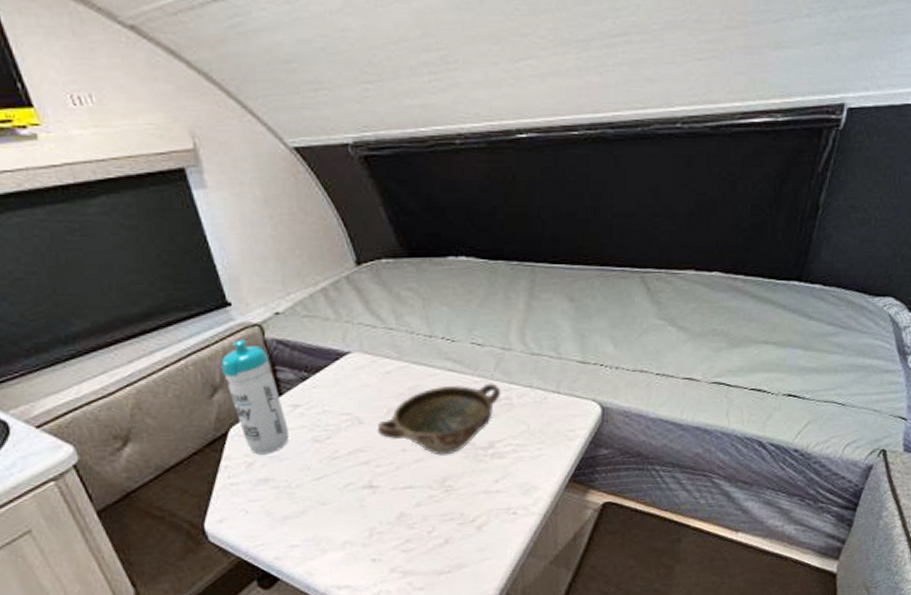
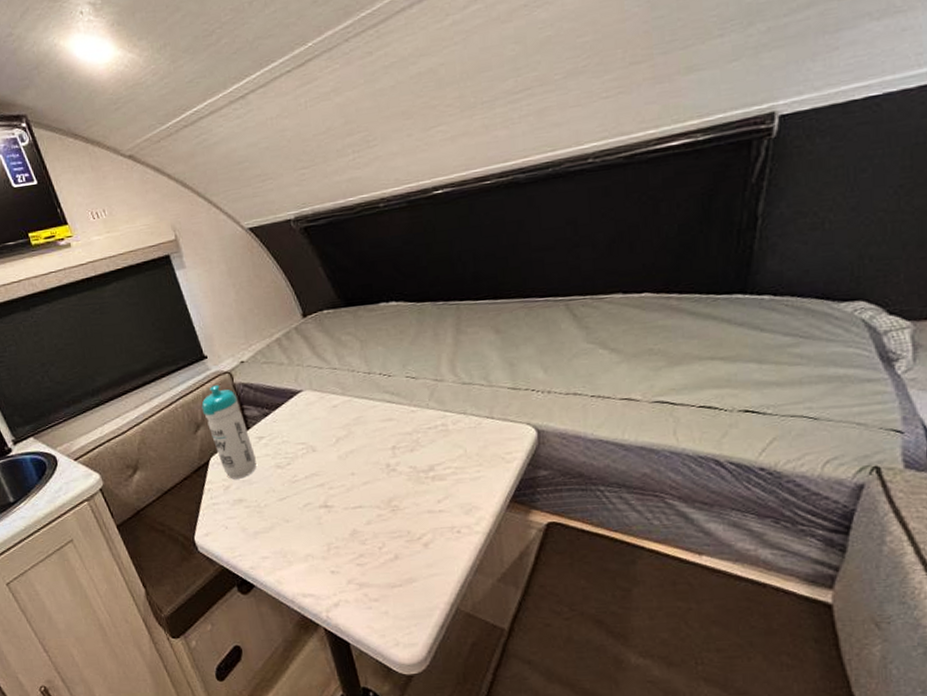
bowl: present [377,383,501,456] -> none [328,411,437,478]

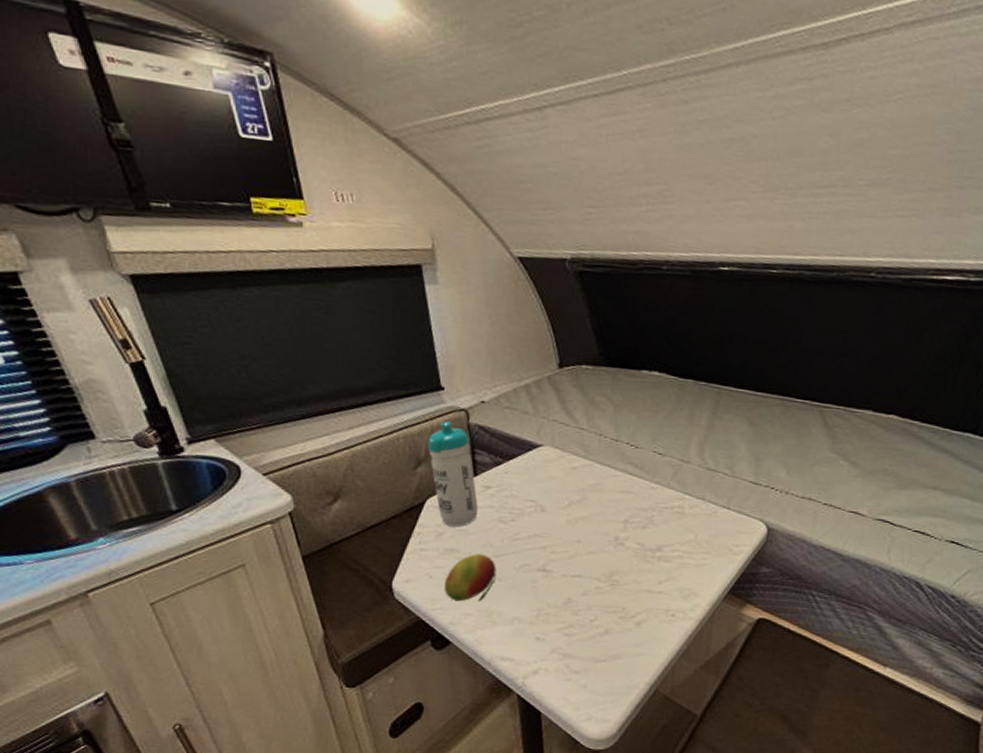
fruit: none [239,500,284,547] -> present [444,554,497,602]

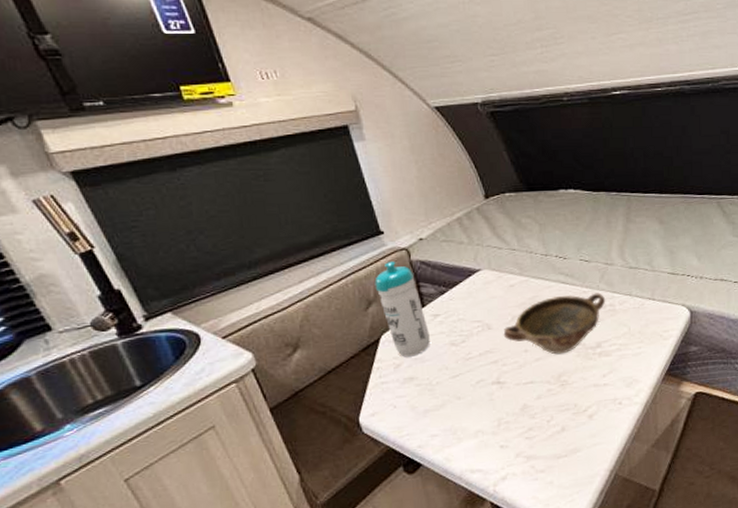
fruit: present [444,554,497,602] -> none [408,377,455,426]
bowl: none [556,487,675,552] -> present [503,292,606,355]

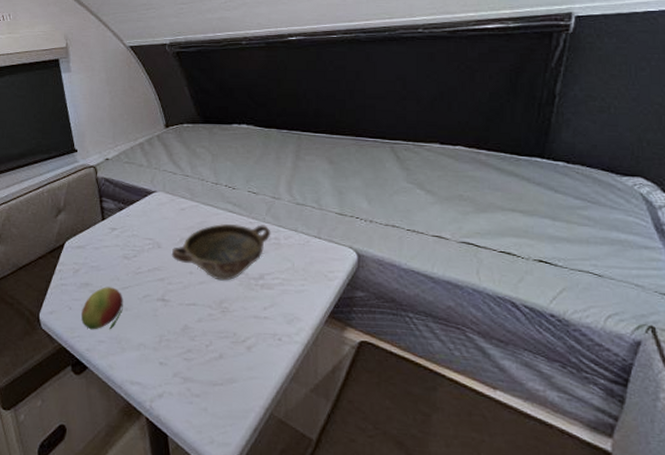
water bottle: present [375,262,430,357] -> none [65,177,106,264]
fruit: none [408,377,455,426] -> present [81,287,123,330]

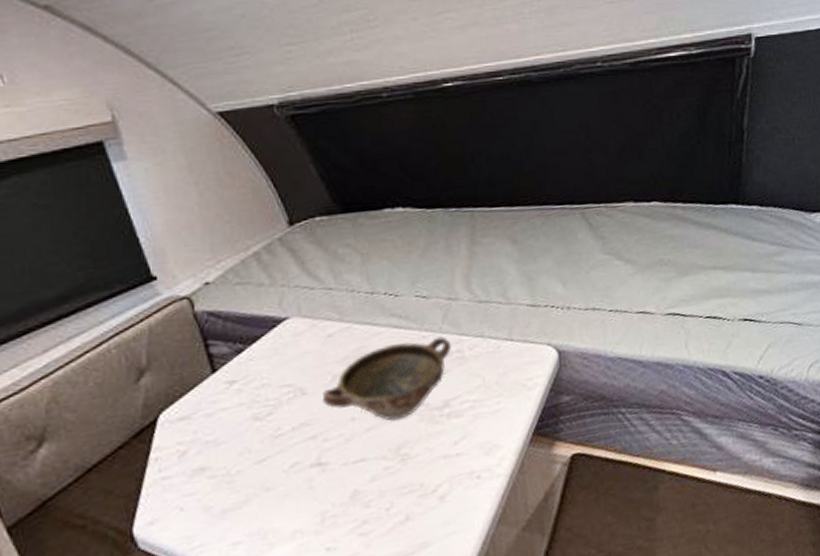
fruit: present [81,287,123,330] -> none [200,464,263,532]

